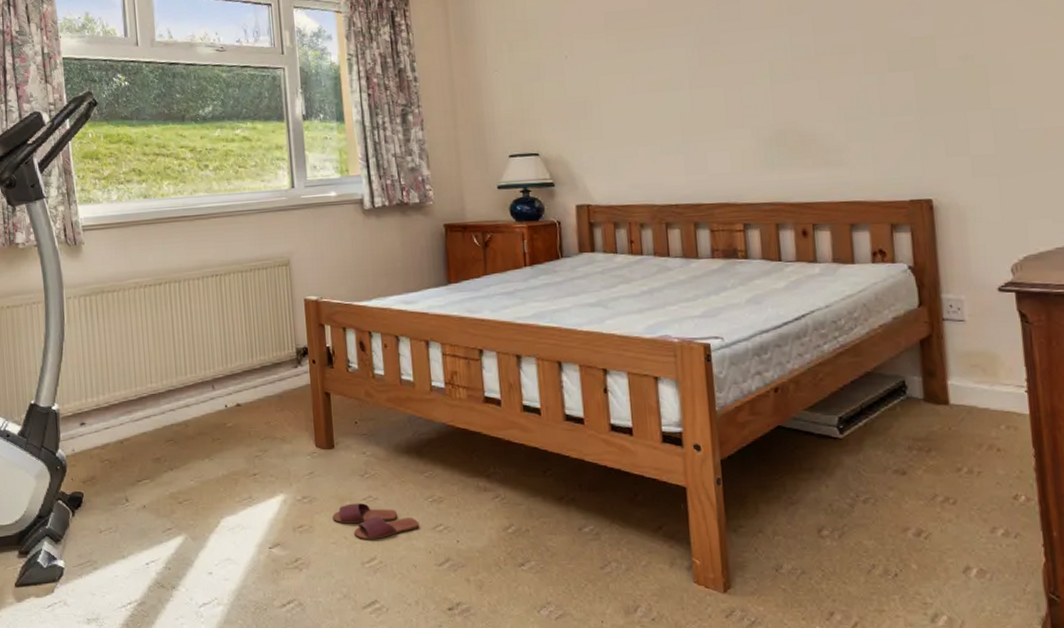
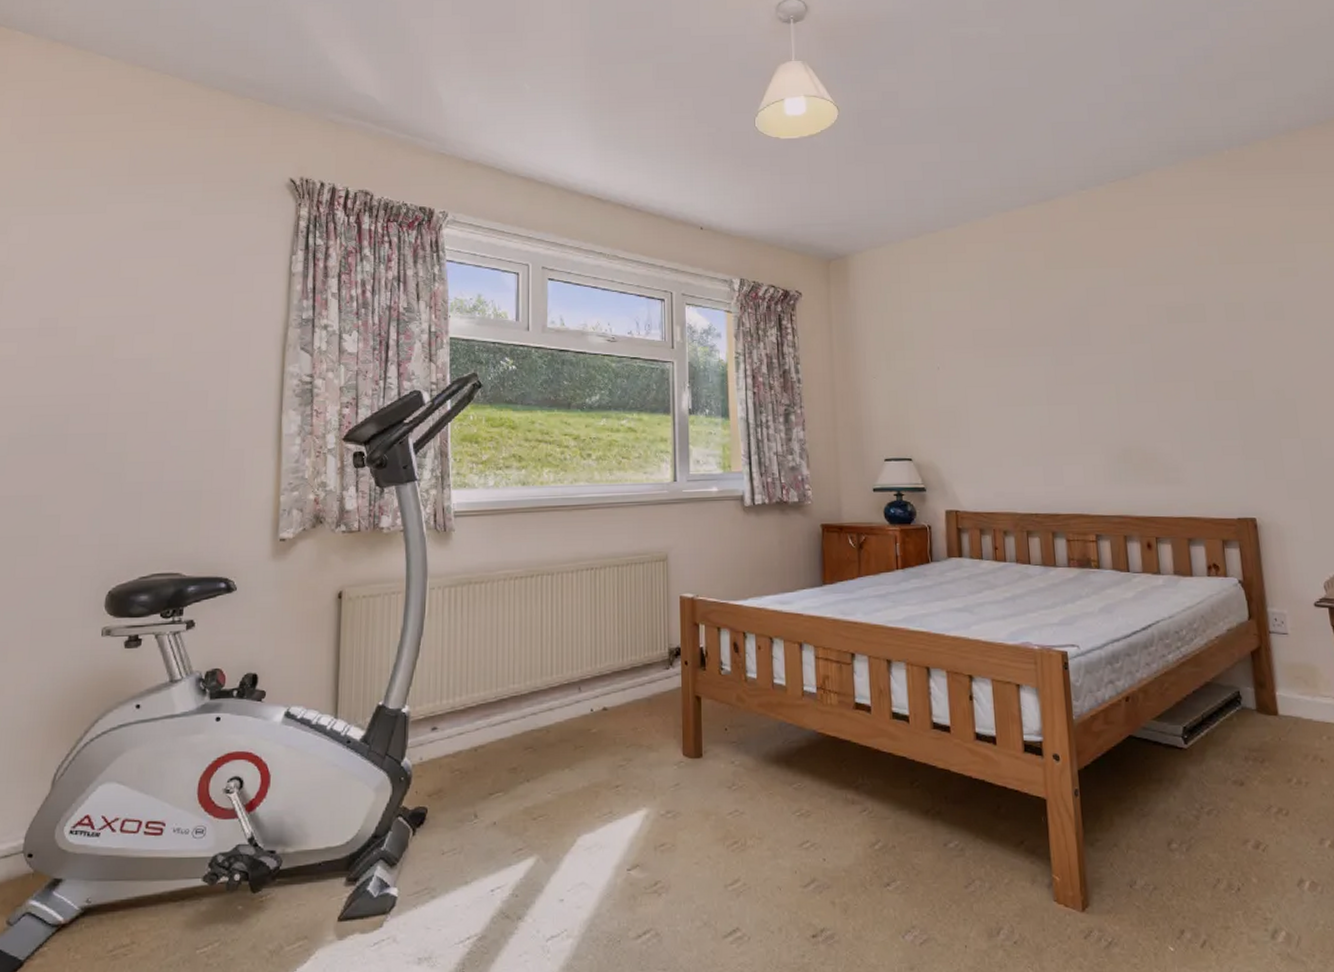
slippers: present [332,503,420,539] -> none [696,818,786,858]

